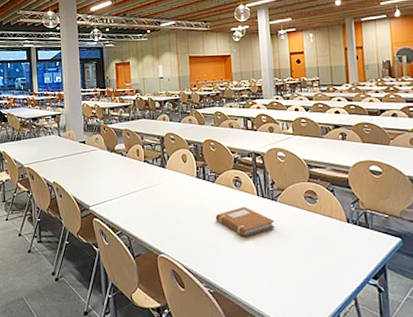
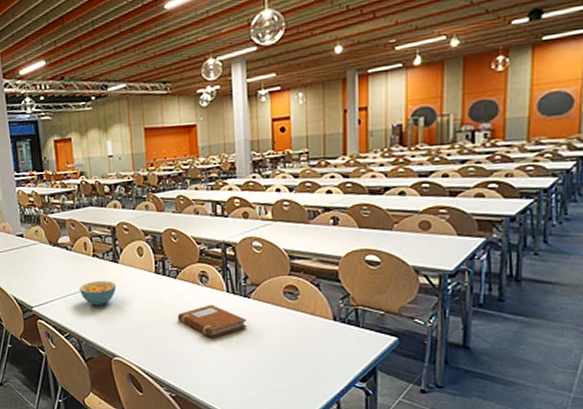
cereal bowl: none [131,184,164,206] -> present [79,281,117,306]

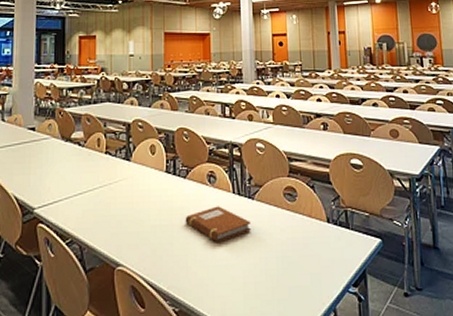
cereal bowl: present [79,281,117,306] -> none [88,180,127,207]

